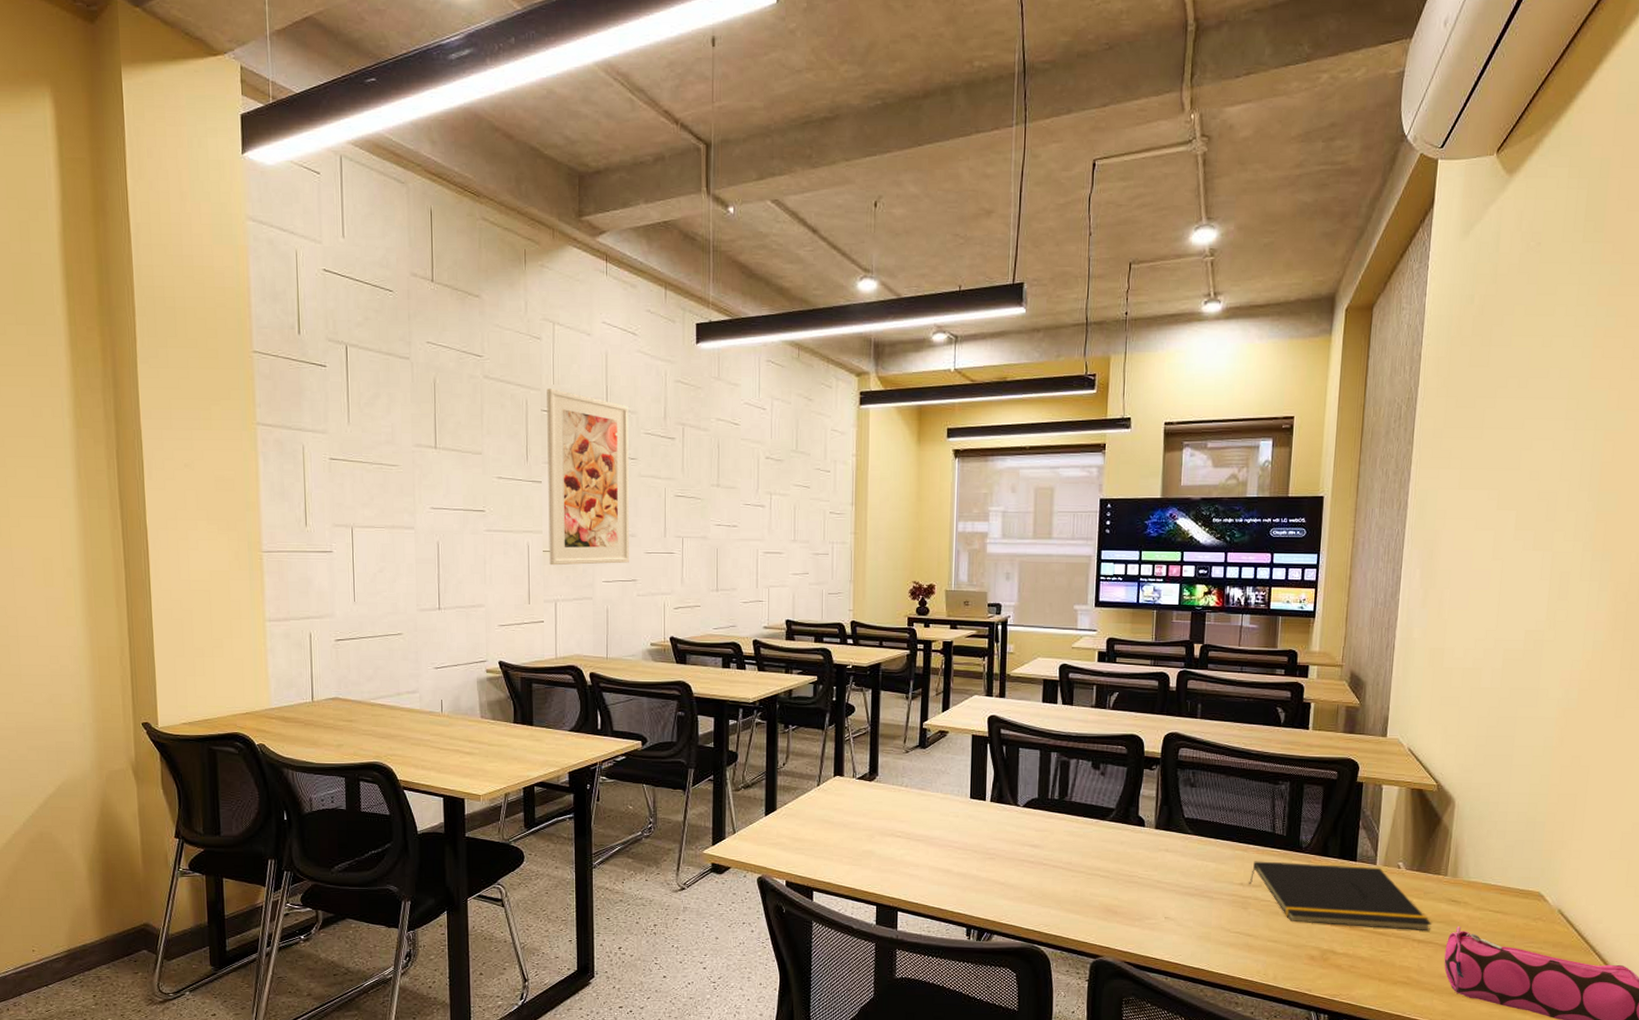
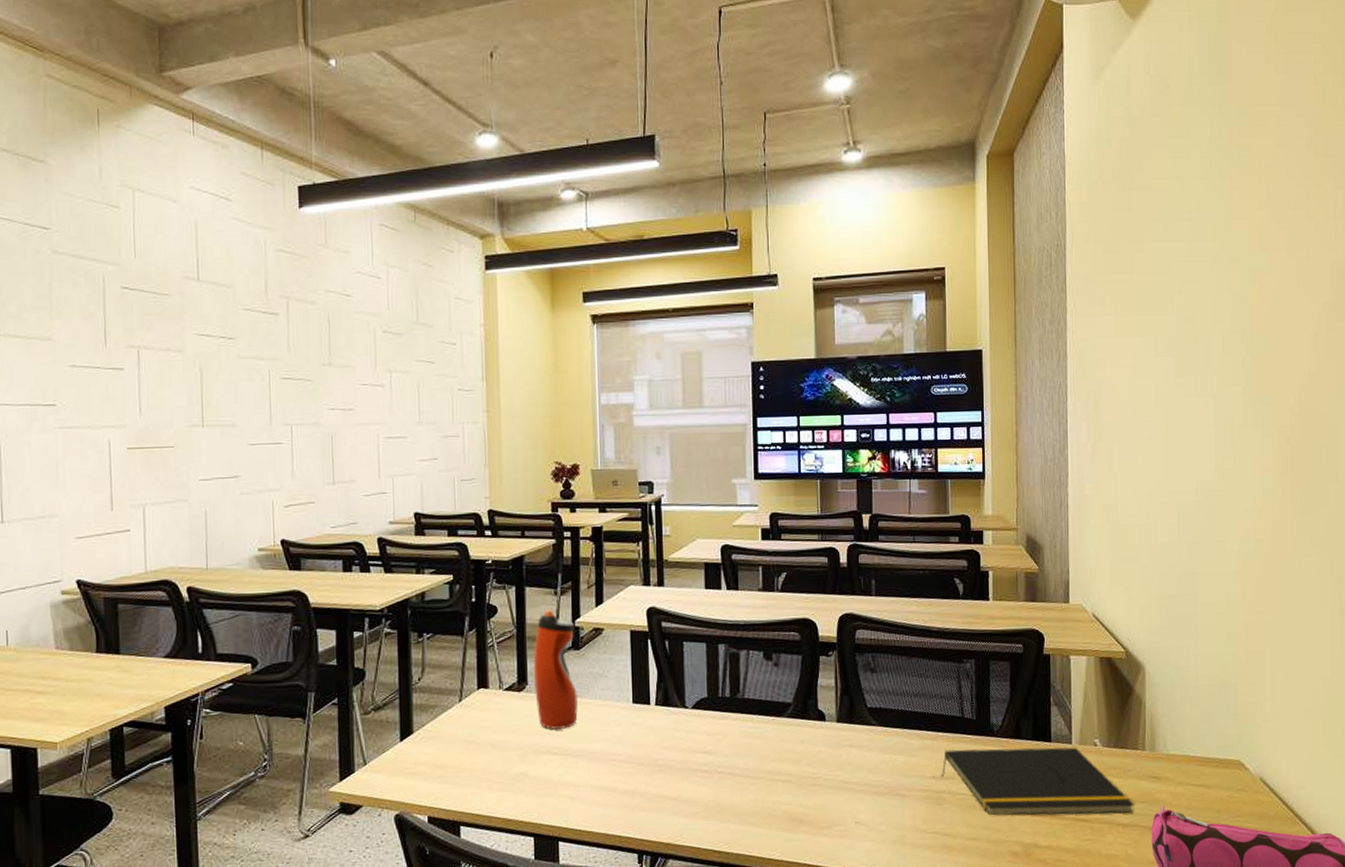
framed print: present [547,388,629,566] -> none [127,263,230,465]
water bottle: none [884,712,923,816] -> present [534,609,578,729]

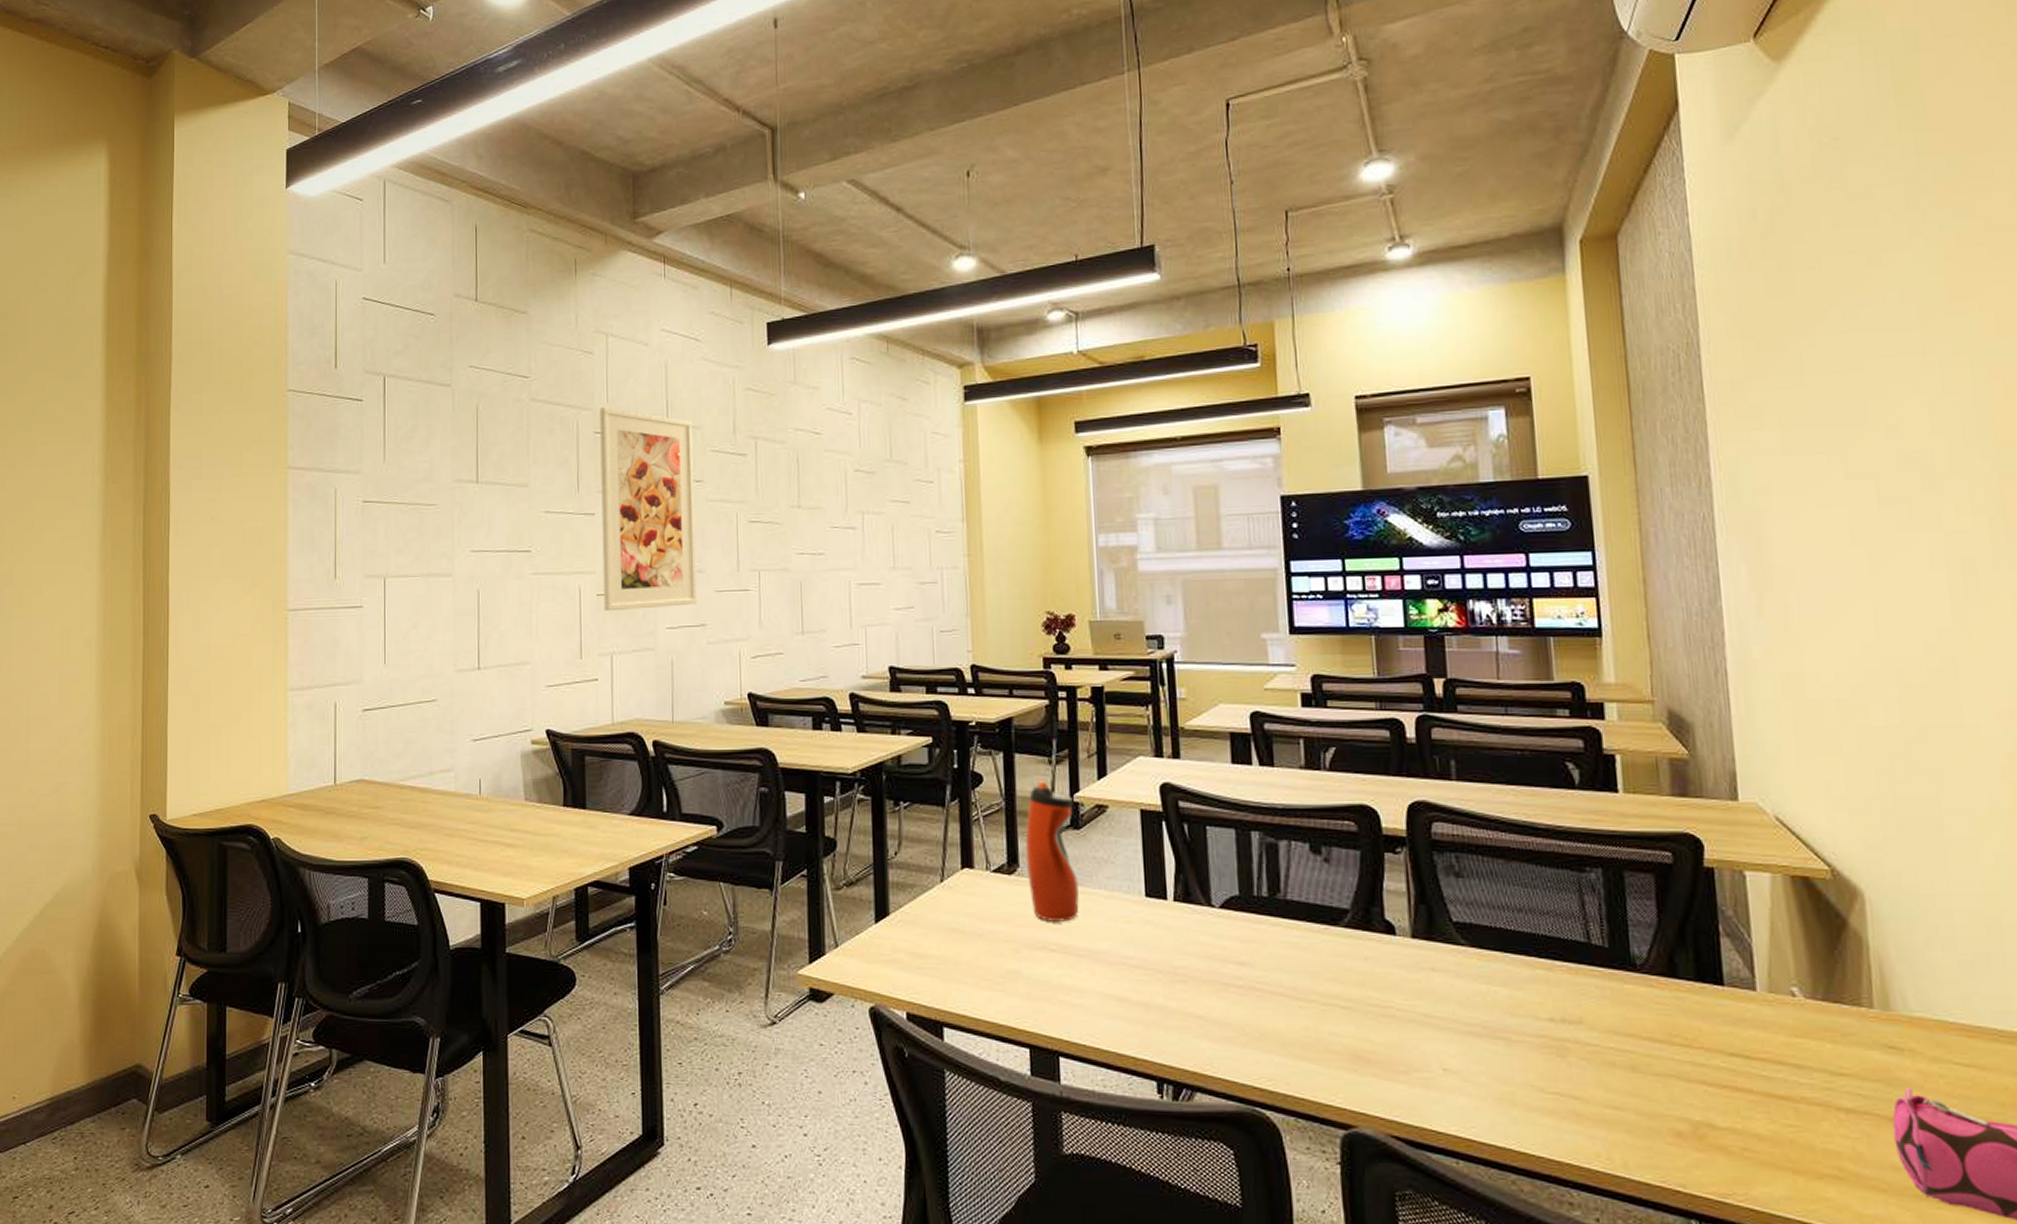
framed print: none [127,263,230,465] -> present [600,407,697,612]
notepad: present [941,747,1135,816] -> none [1562,985,1863,1095]

